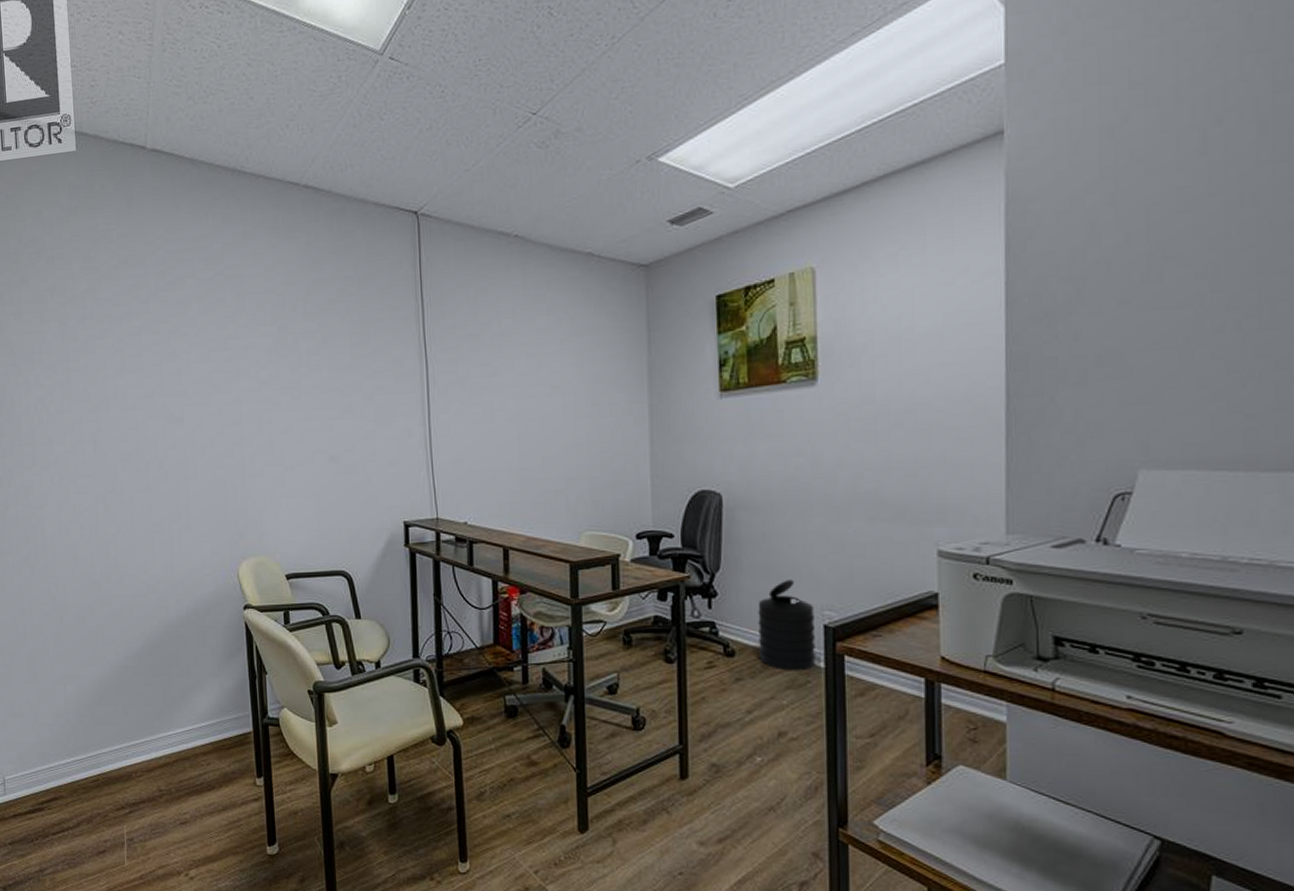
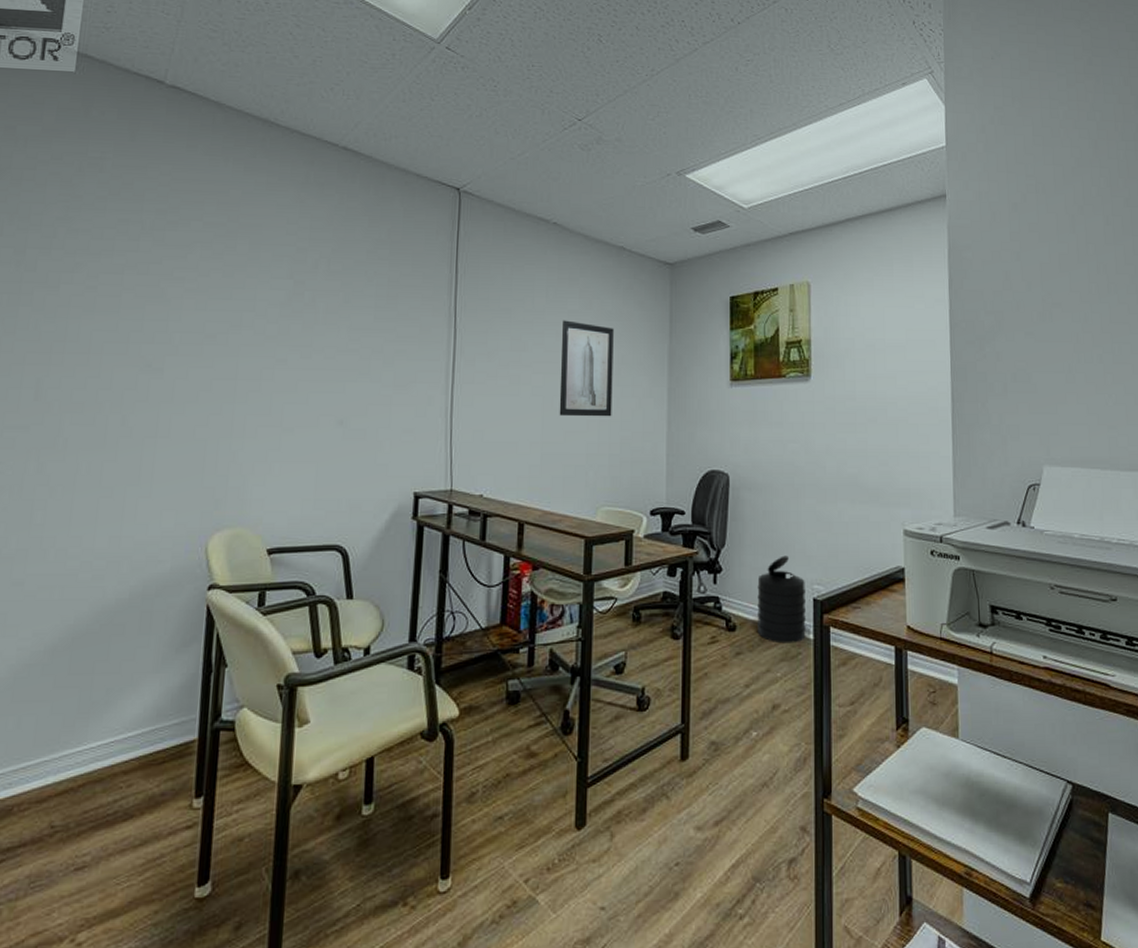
wall art: none [532,340,590,441] -> present [559,320,614,417]

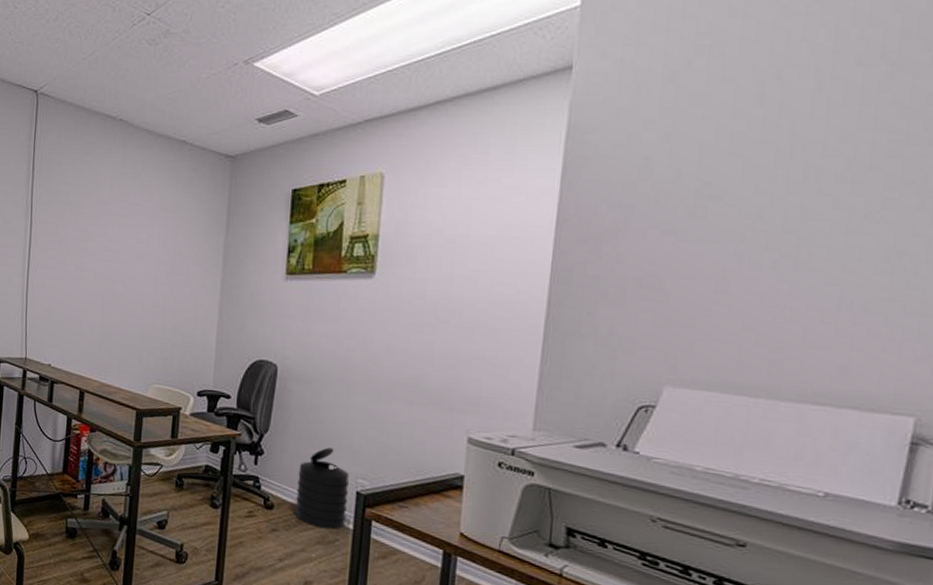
wall art: present [559,320,614,417] -> none [118,212,172,304]

